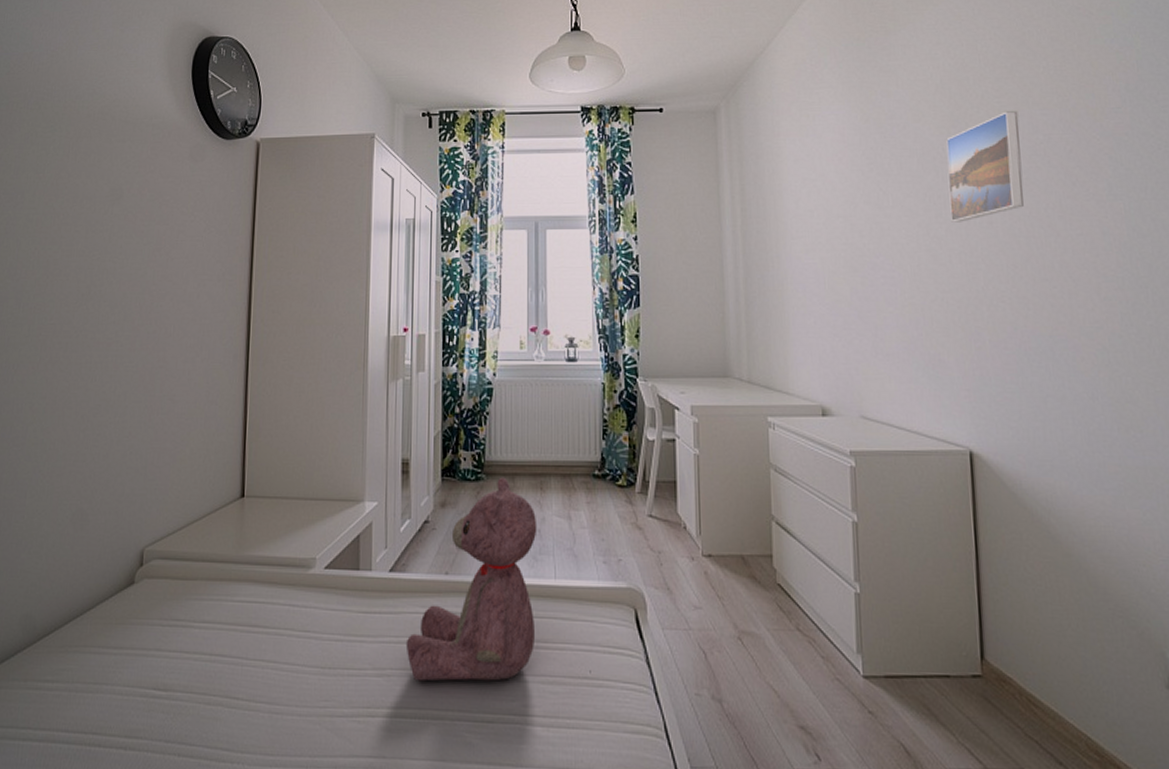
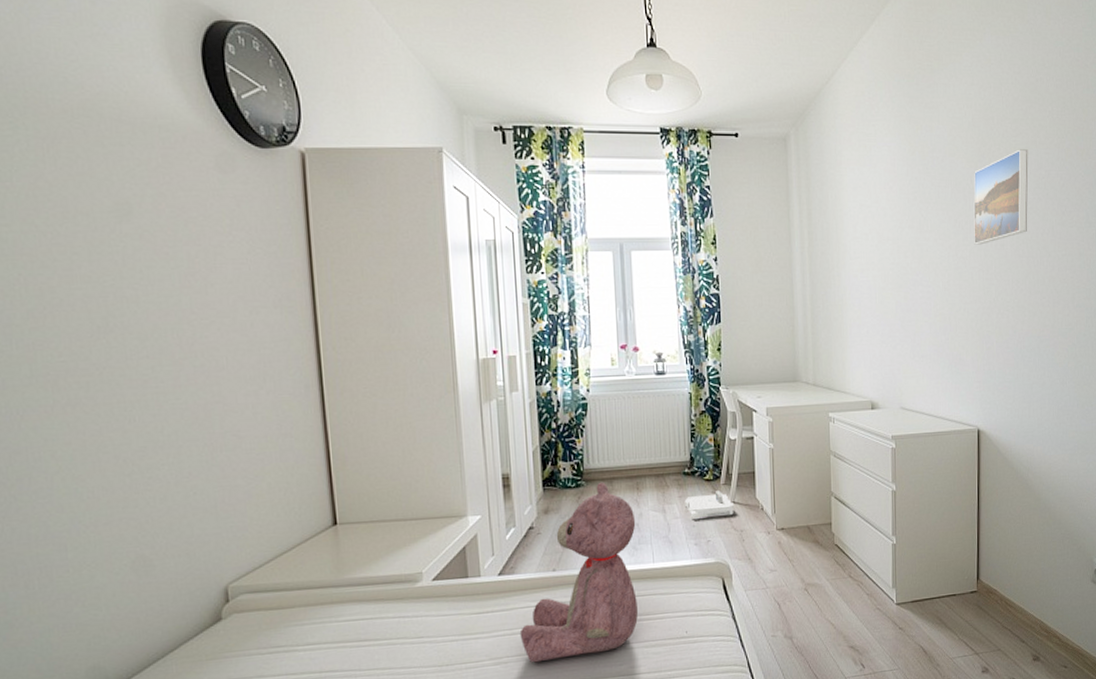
robot vacuum: none [593,500,650,533] -> present [684,491,734,520]

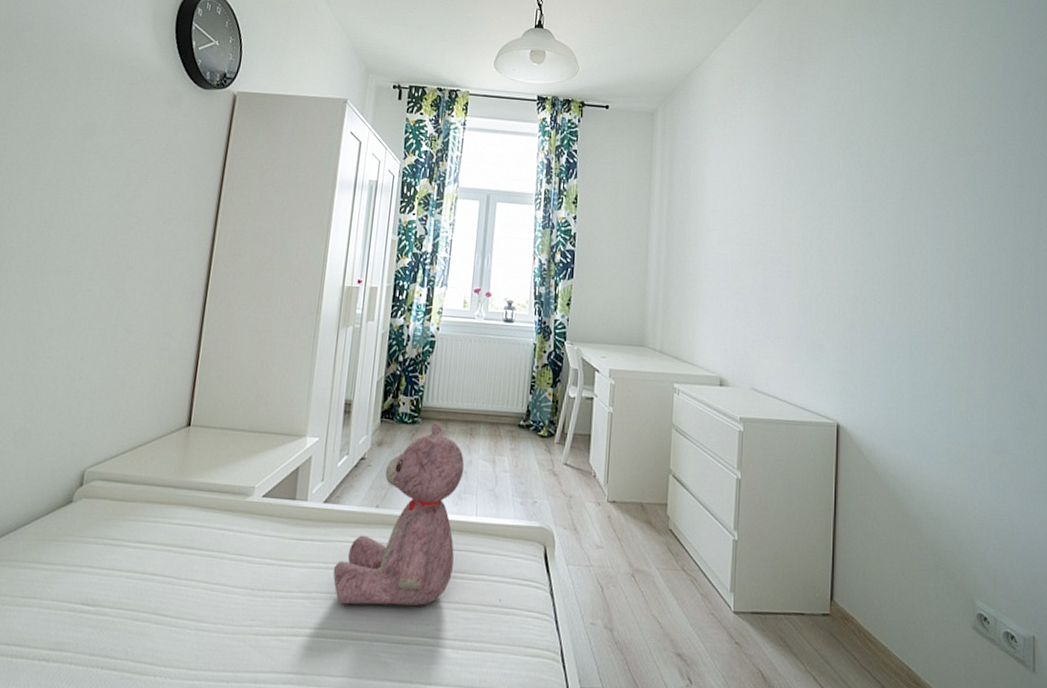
robot vacuum: present [684,491,734,520] -> none [515,449,565,479]
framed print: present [973,149,1028,245] -> none [839,140,900,230]

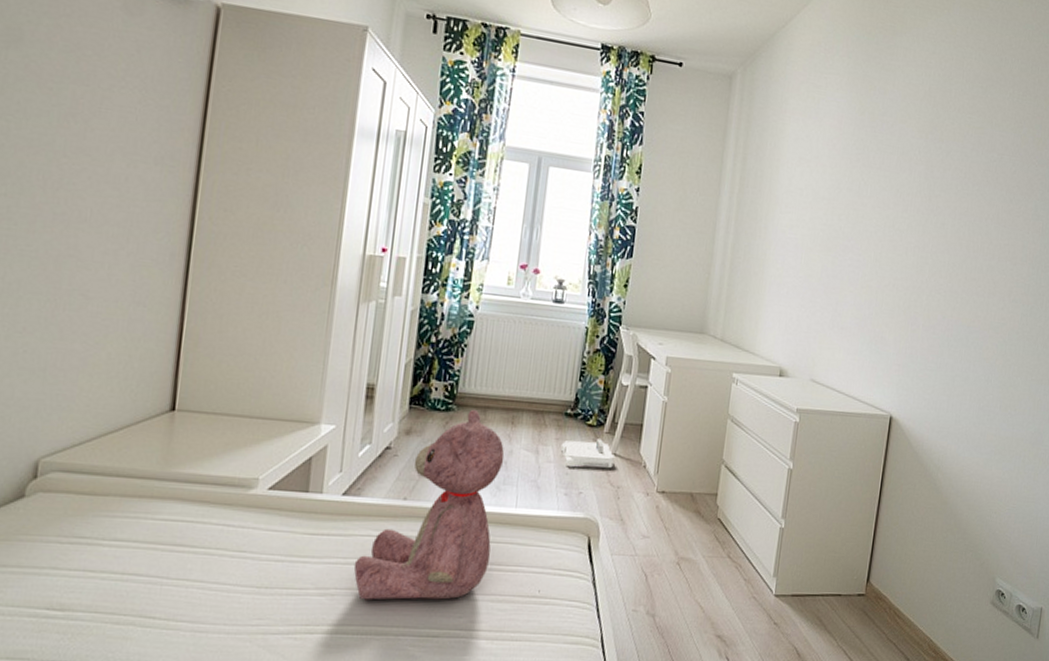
robot vacuum: none [515,449,565,479] -> present [560,439,614,469]

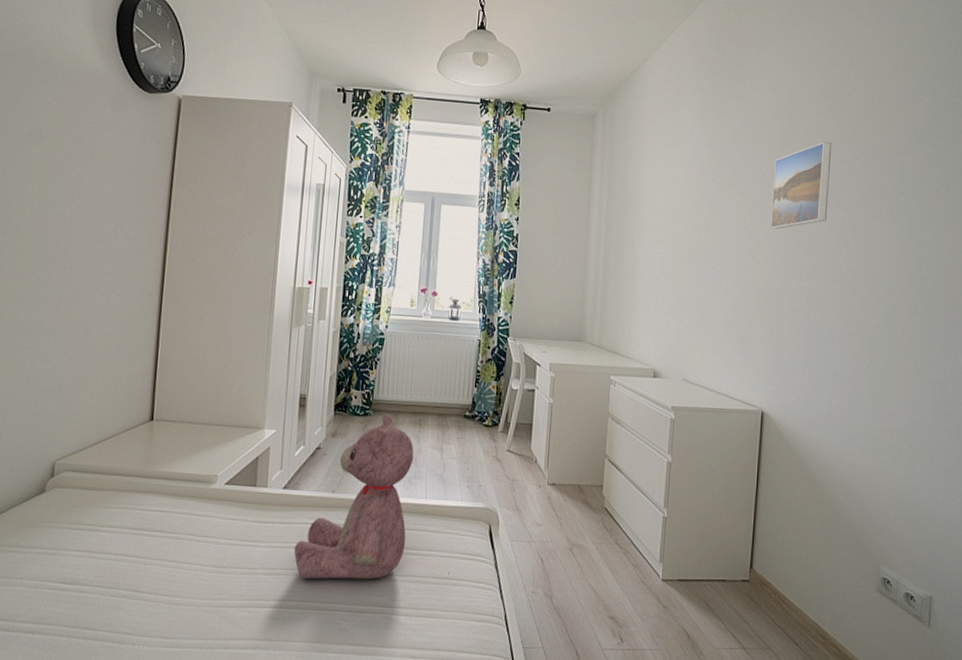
robot vacuum: present [560,439,614,469] -> none [461,437,509,464]
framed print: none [913,127,983,220] -> present [771,142,832,229]

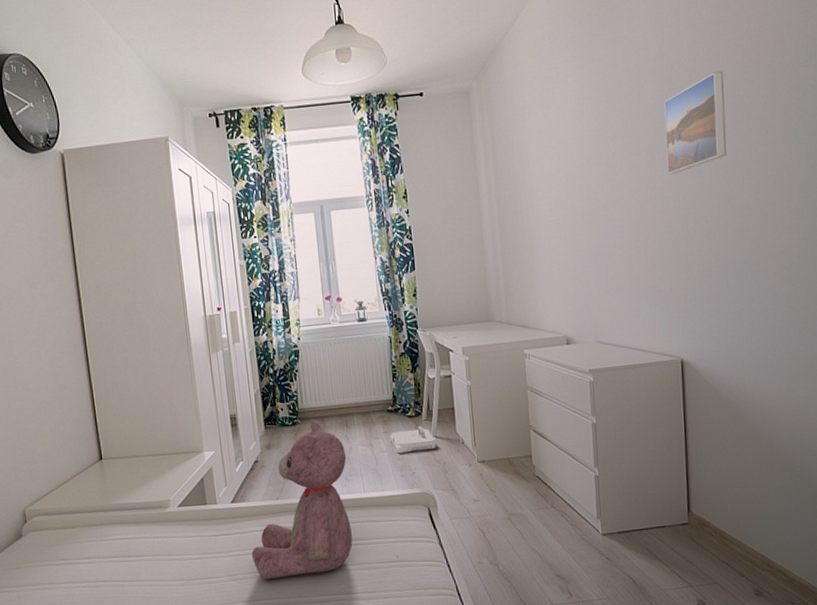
robot vacuum: none [461,437,509,464] -> present [389,426,436,454]

